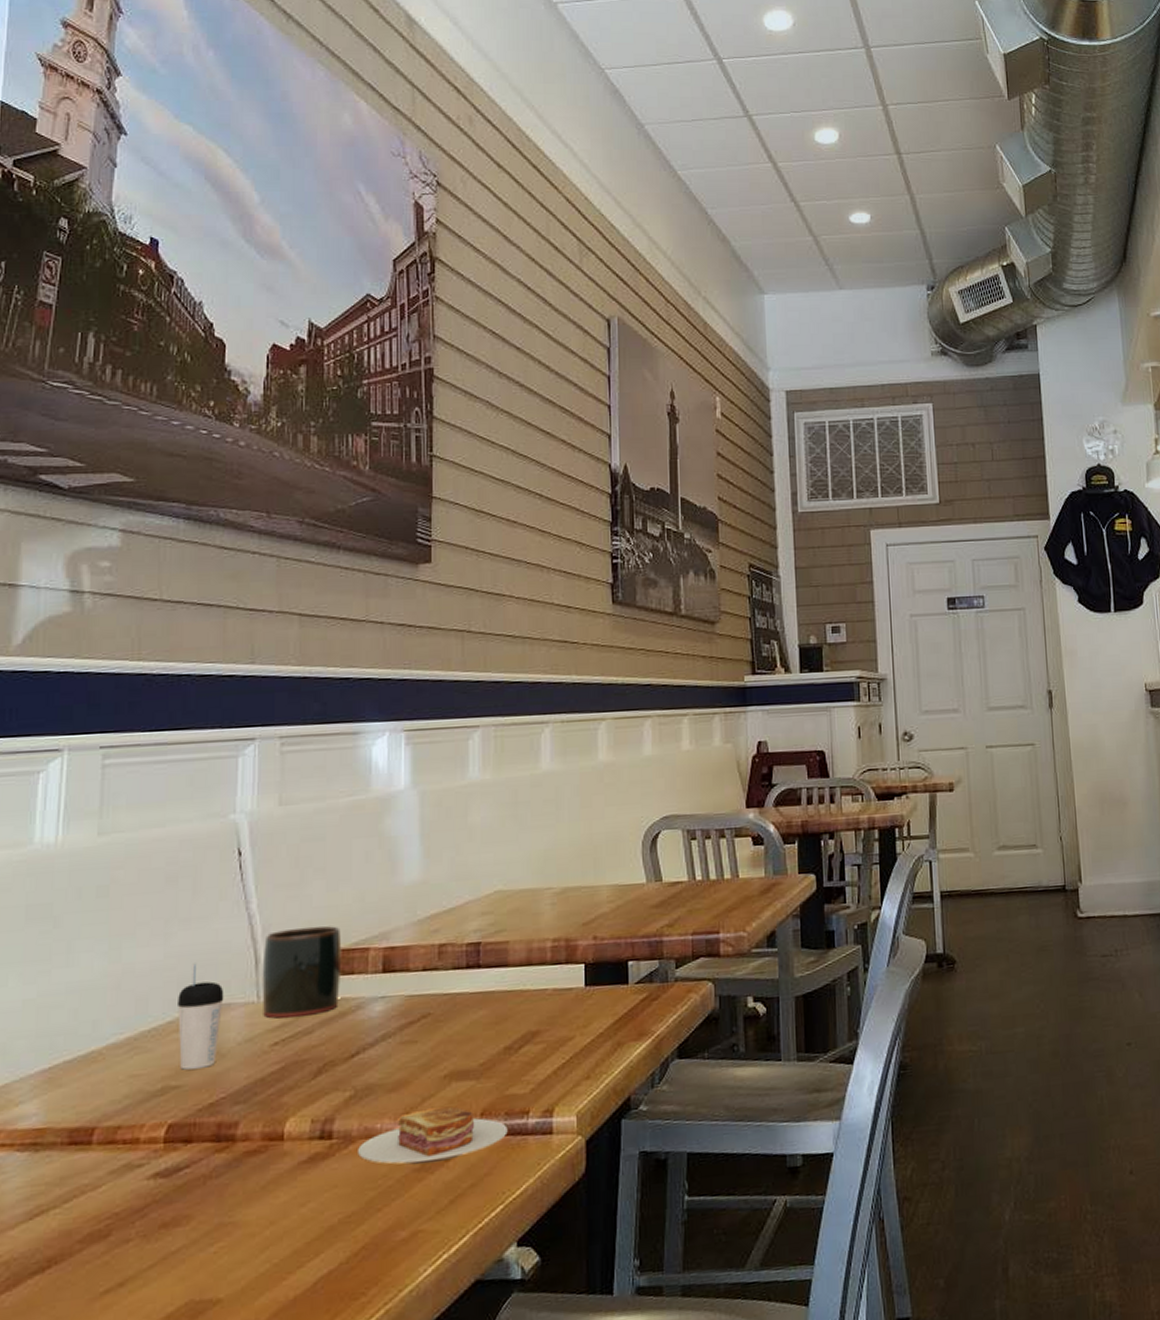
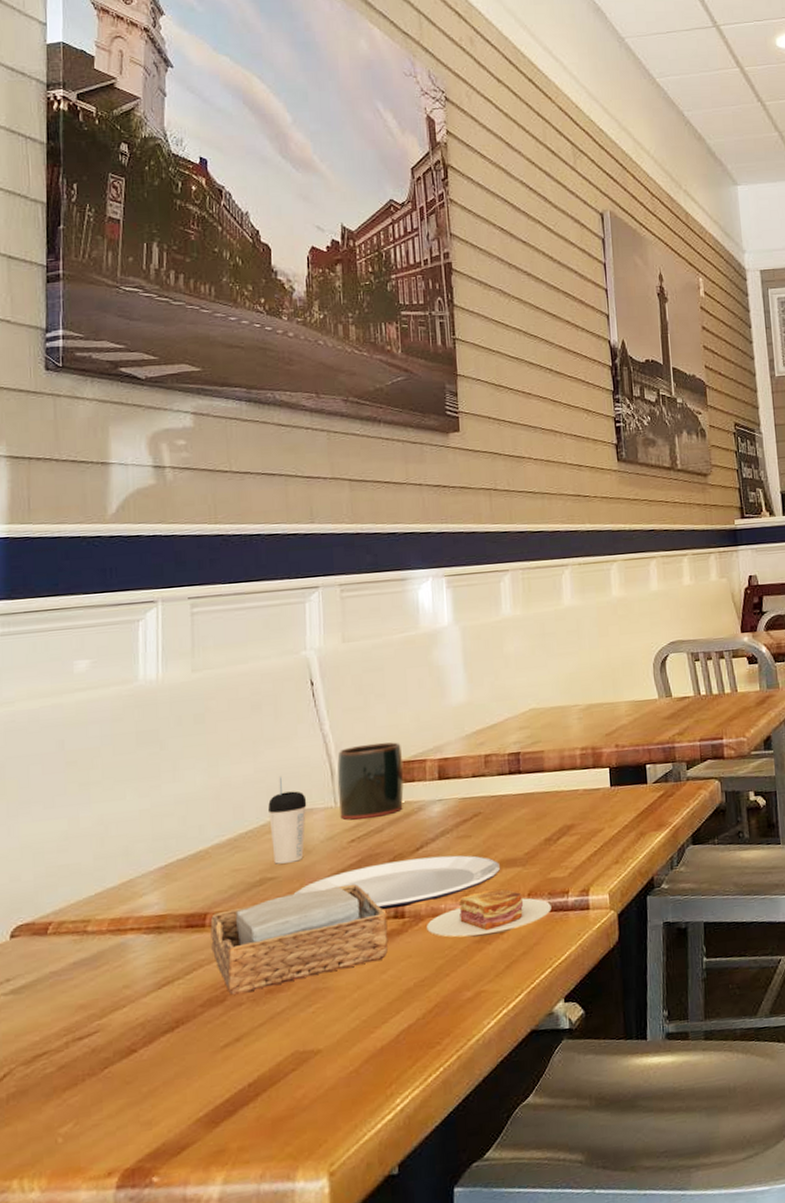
napkin holder: none [97,1096,311,1229] -> present [210,884,388,995]
plate: none [200,1064,450,1129] -> present [293,855,501,911]

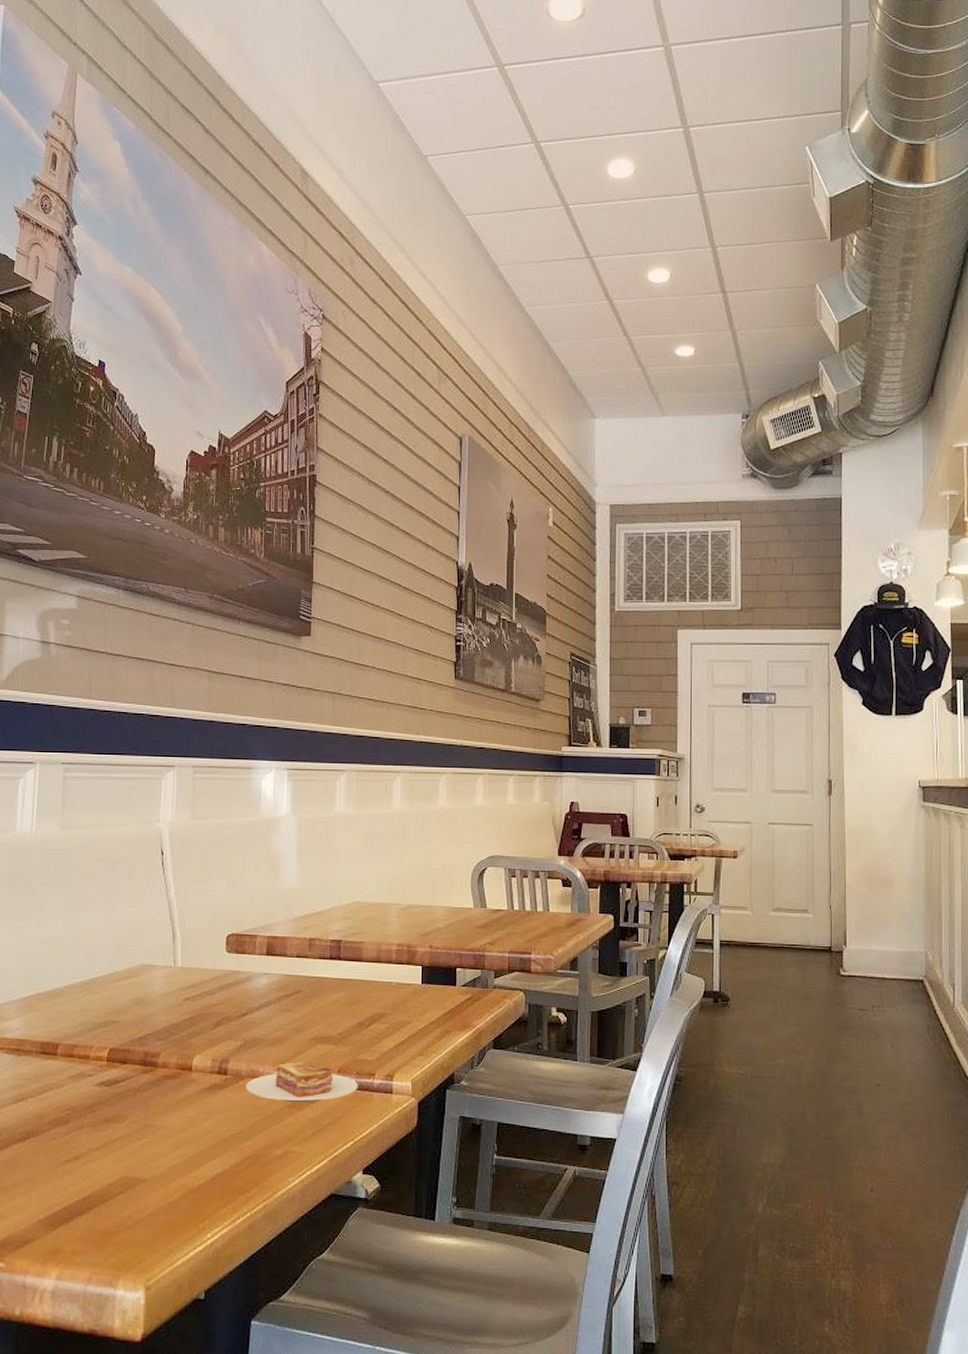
napkin holder: present [210,884,388,995] -> none [60,1037,212,1119]
beverage cup: present [268,776,307,865] -> none [117,932,150,1011]
plate: present [293,855,501,911] -> none [133,1023,316,1065]
mug: present [336,742,404,820] -> none [177,914,237,981]

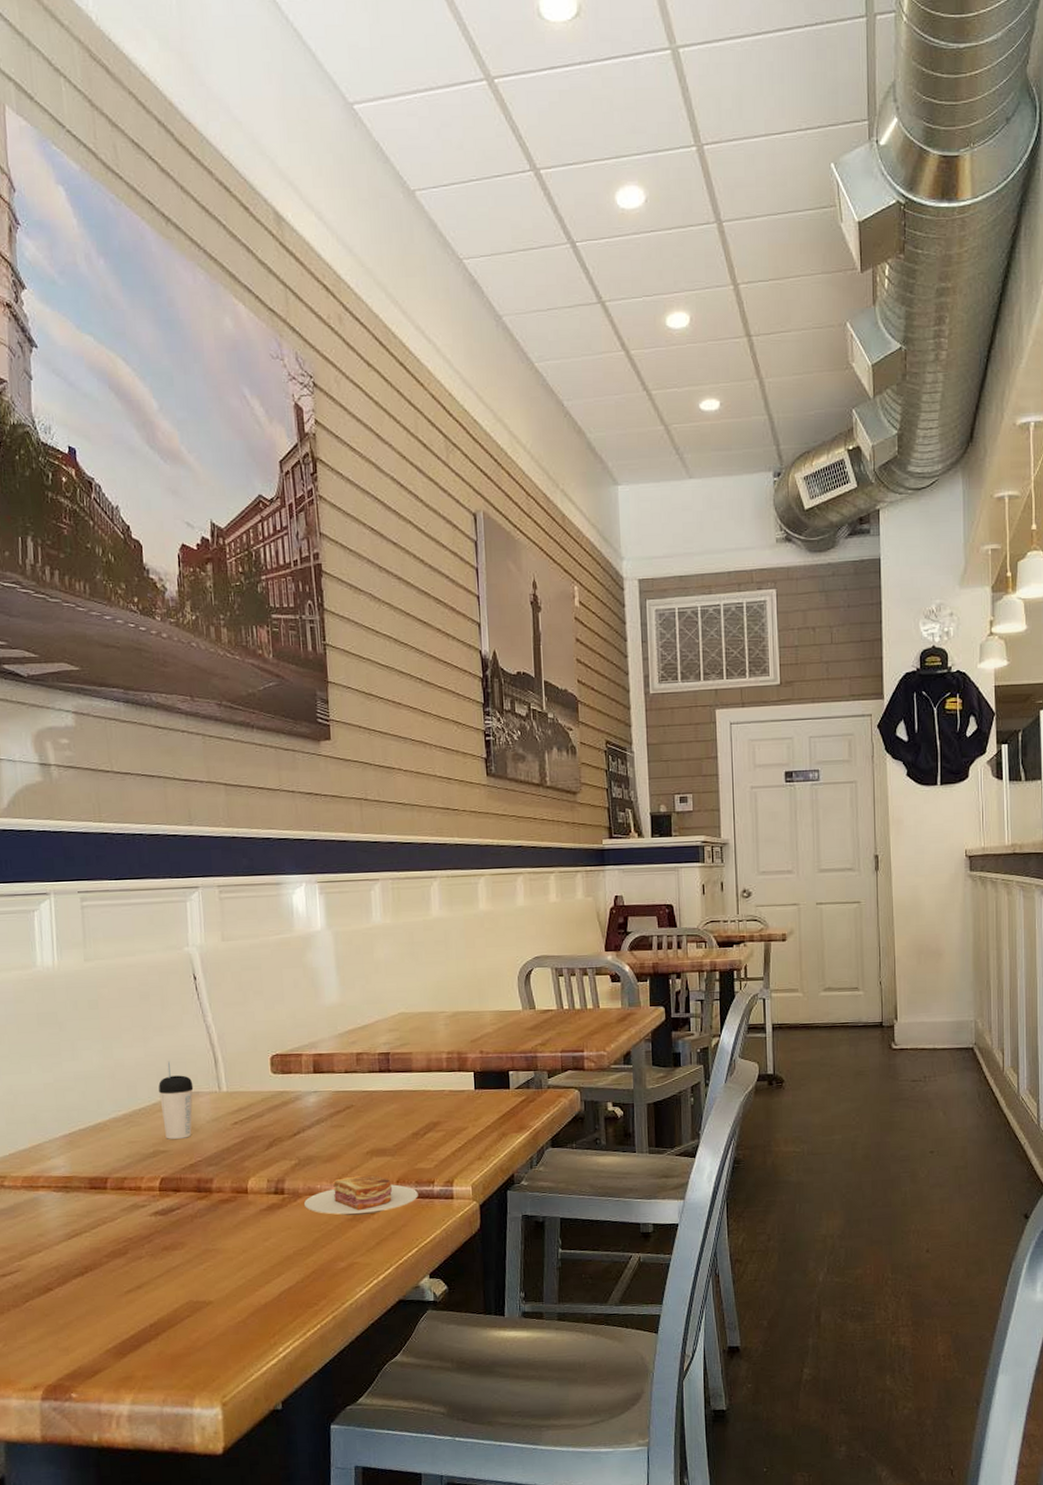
beverage cup: none [117,932,150,1011] -> present [158,1061,194,1140]

